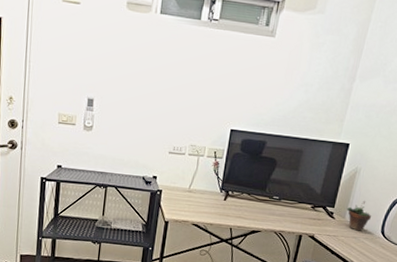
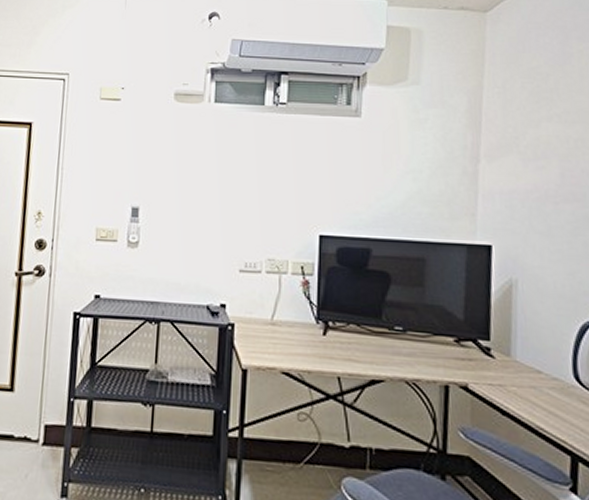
succulent plant: present [347,201,372,231] -> none [510,328,553,377]

